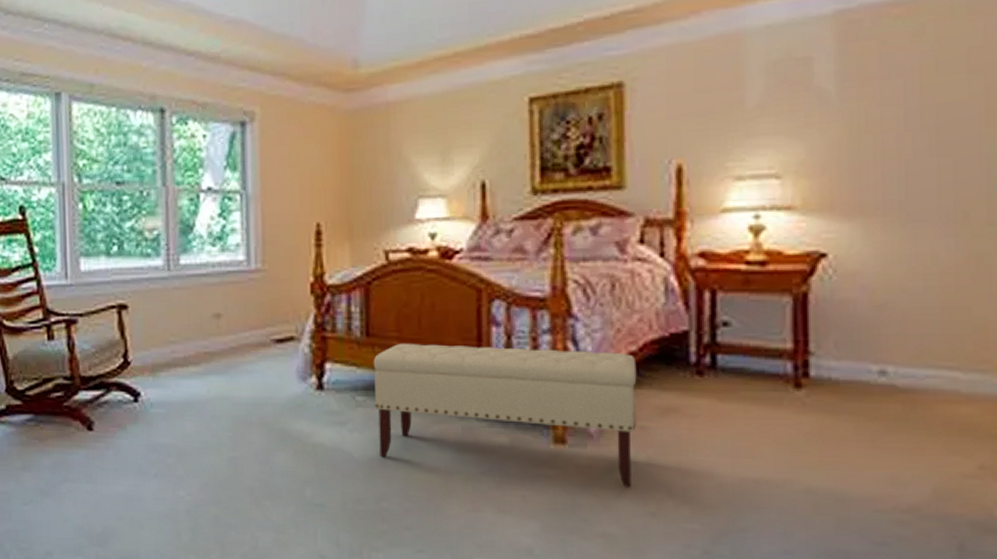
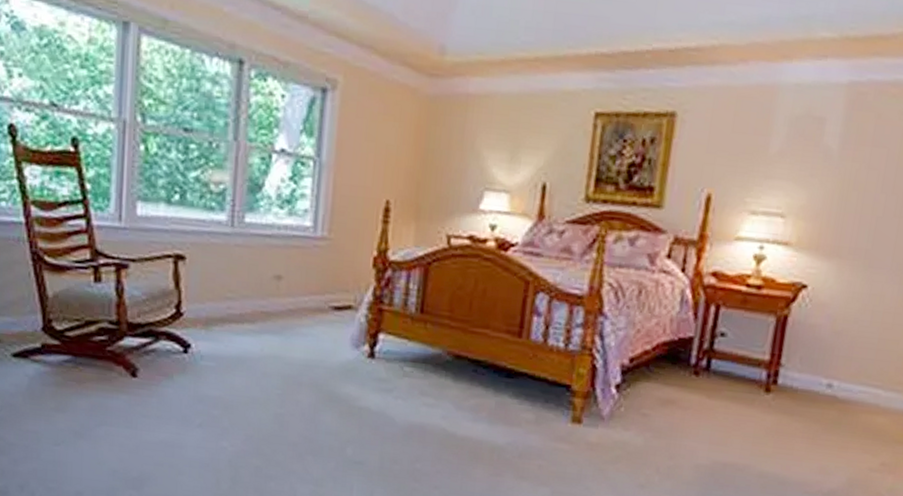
bench: present [373,343,637,487] -> none [419,322,649,464]

